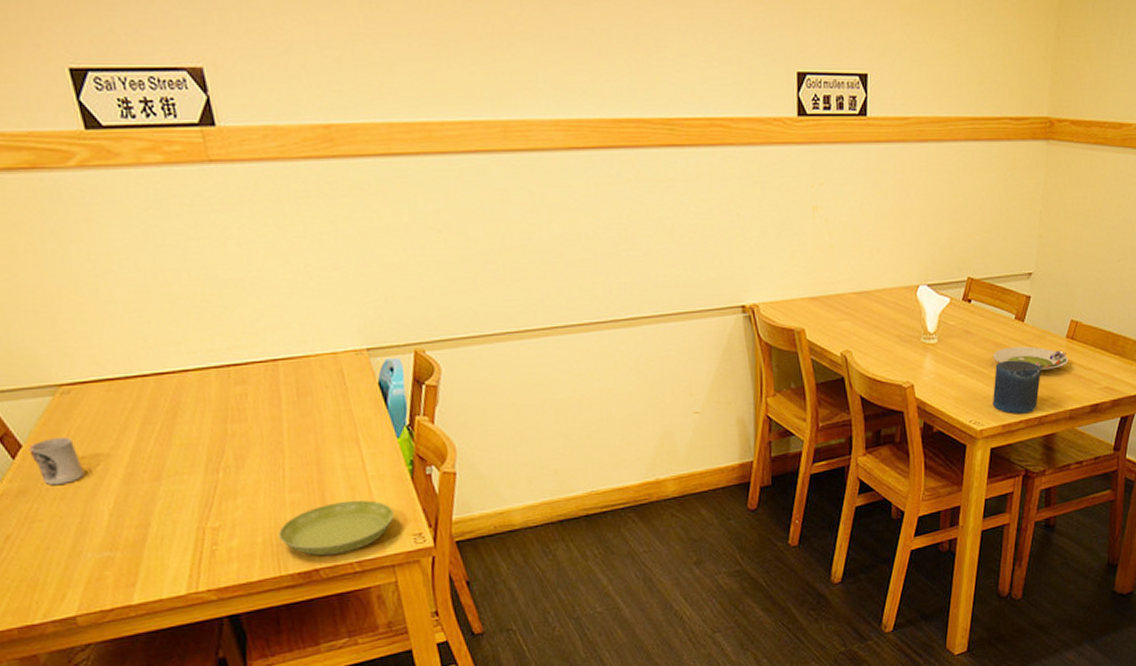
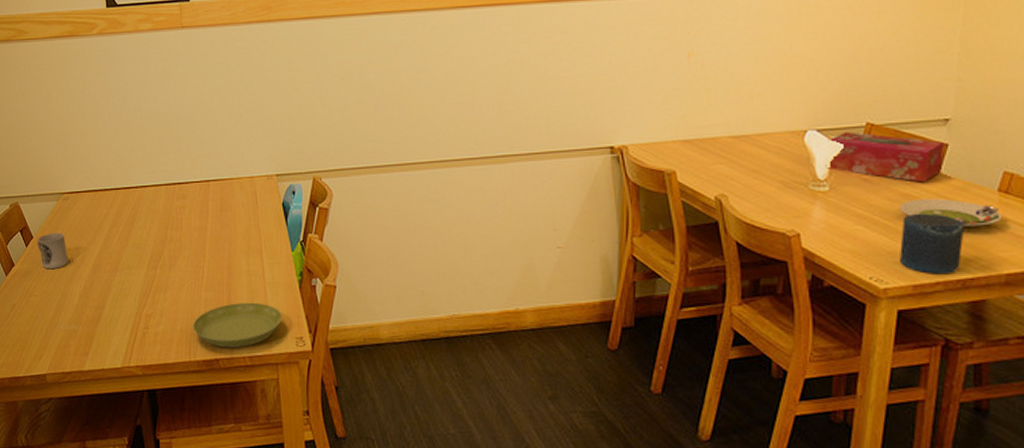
tissue box: none [934,286,1028,332] -> present [825,131,944,183]

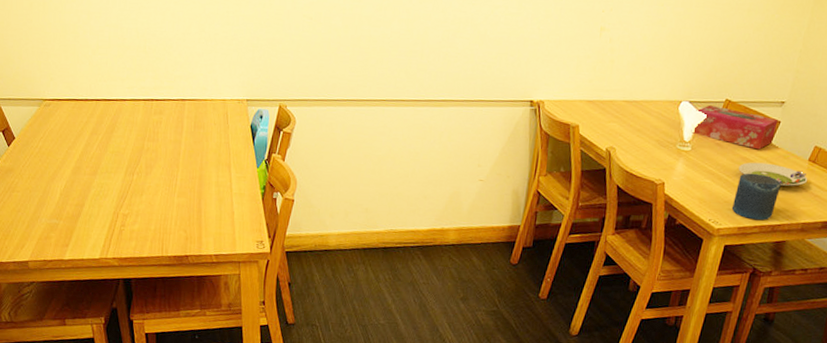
cup: present [37,233,68,268] -> none [19,135,50,168]
saucer: present [193,302,282,349] -> none [166,208,246,247]

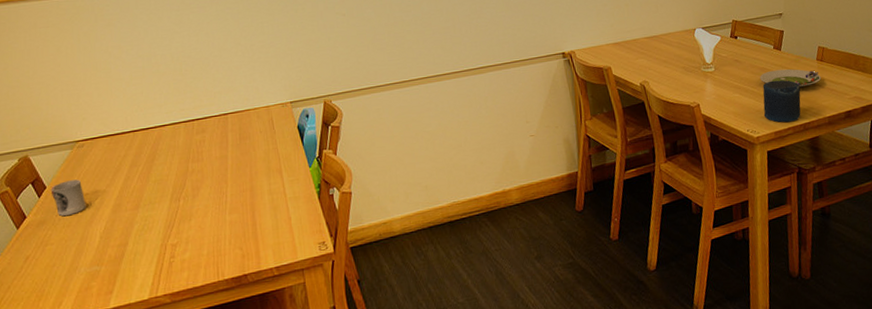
cup: none [19,135,50,168] -> present [50,179,86,216]
tissue box: present [691,105,778,150] -> none [710,27,782,59]

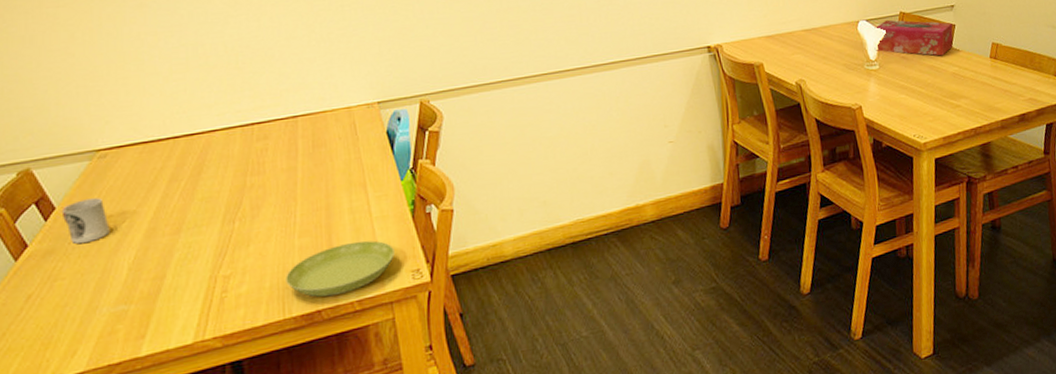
saucer: none [219,217,305,264] -> present [286,240,395,297]
tissue box: none [710,27,782,59] -> present [874,19,953,56]
salad plate: present [760,69,821,88] -> none [928,67,995,88]
candle: present [762,79,801,123] -> none [931,79,972,127]

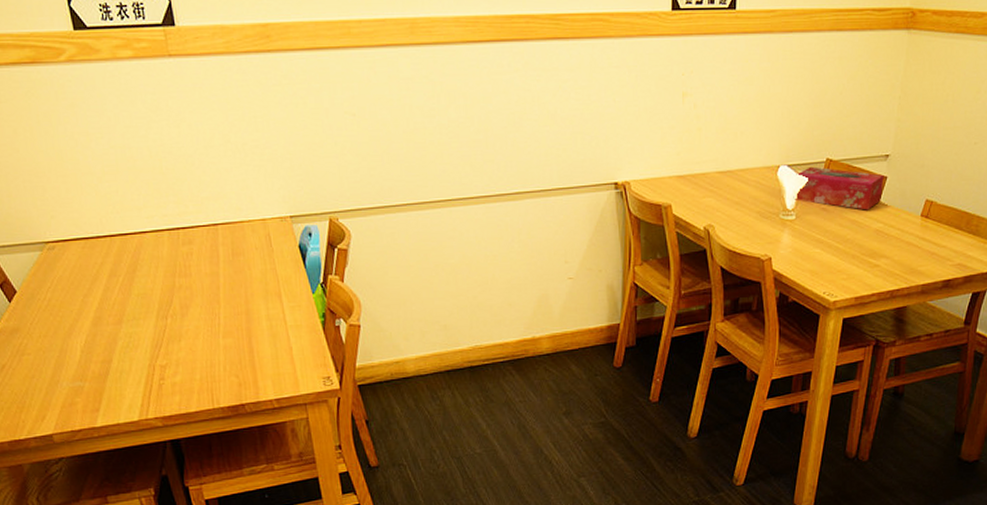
cup: present [61,198,110,244] -> none [21,286,63,324]
saucer: present [286,240,395,297] -> none [213,346,308,393]

